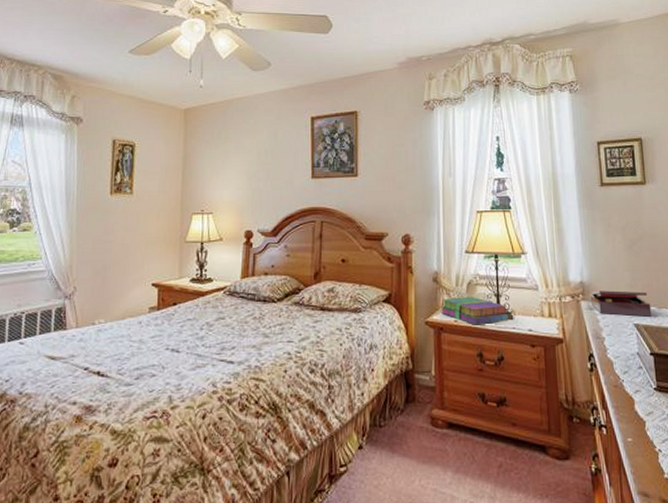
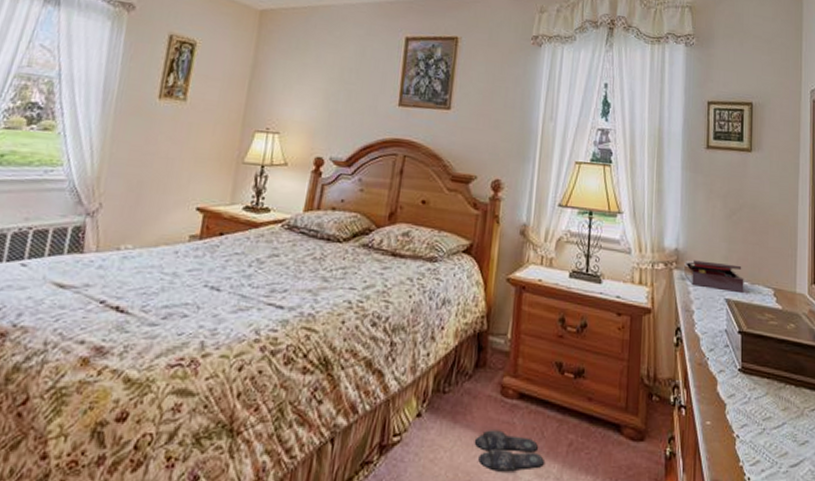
slippers: none [412,457,478,494] -> present [474,430,544,472]
books: present [441,296,509,325] -> none [525,253,597,287]

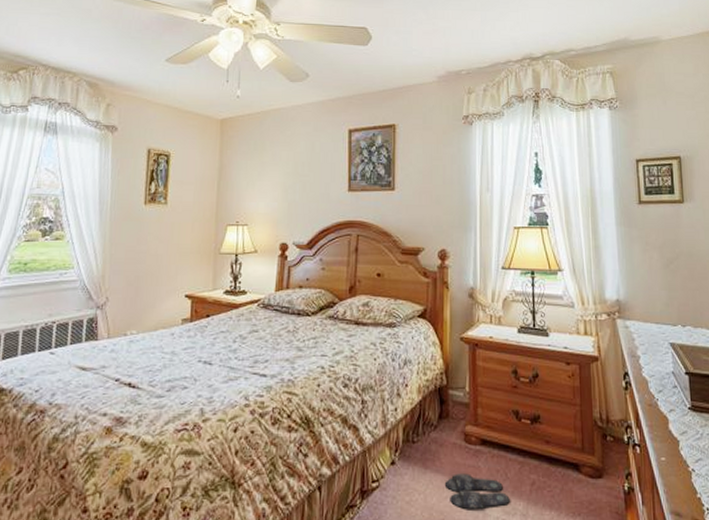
jewelry box: present [684,259,744,294] -> none [627,309,688,337]

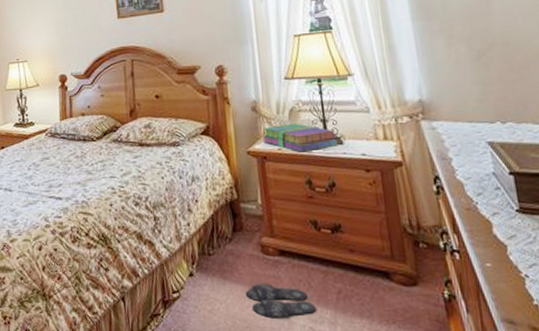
books: none [476,312,544,342] -> present [262,123,338,153]

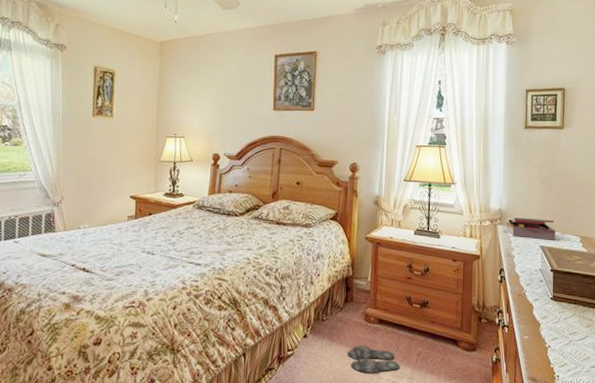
books: present [262,123,338,153] -> none [379,217,436,242]
jewelry box: none [432,106,509,135] -> present [506,217,556,241]

